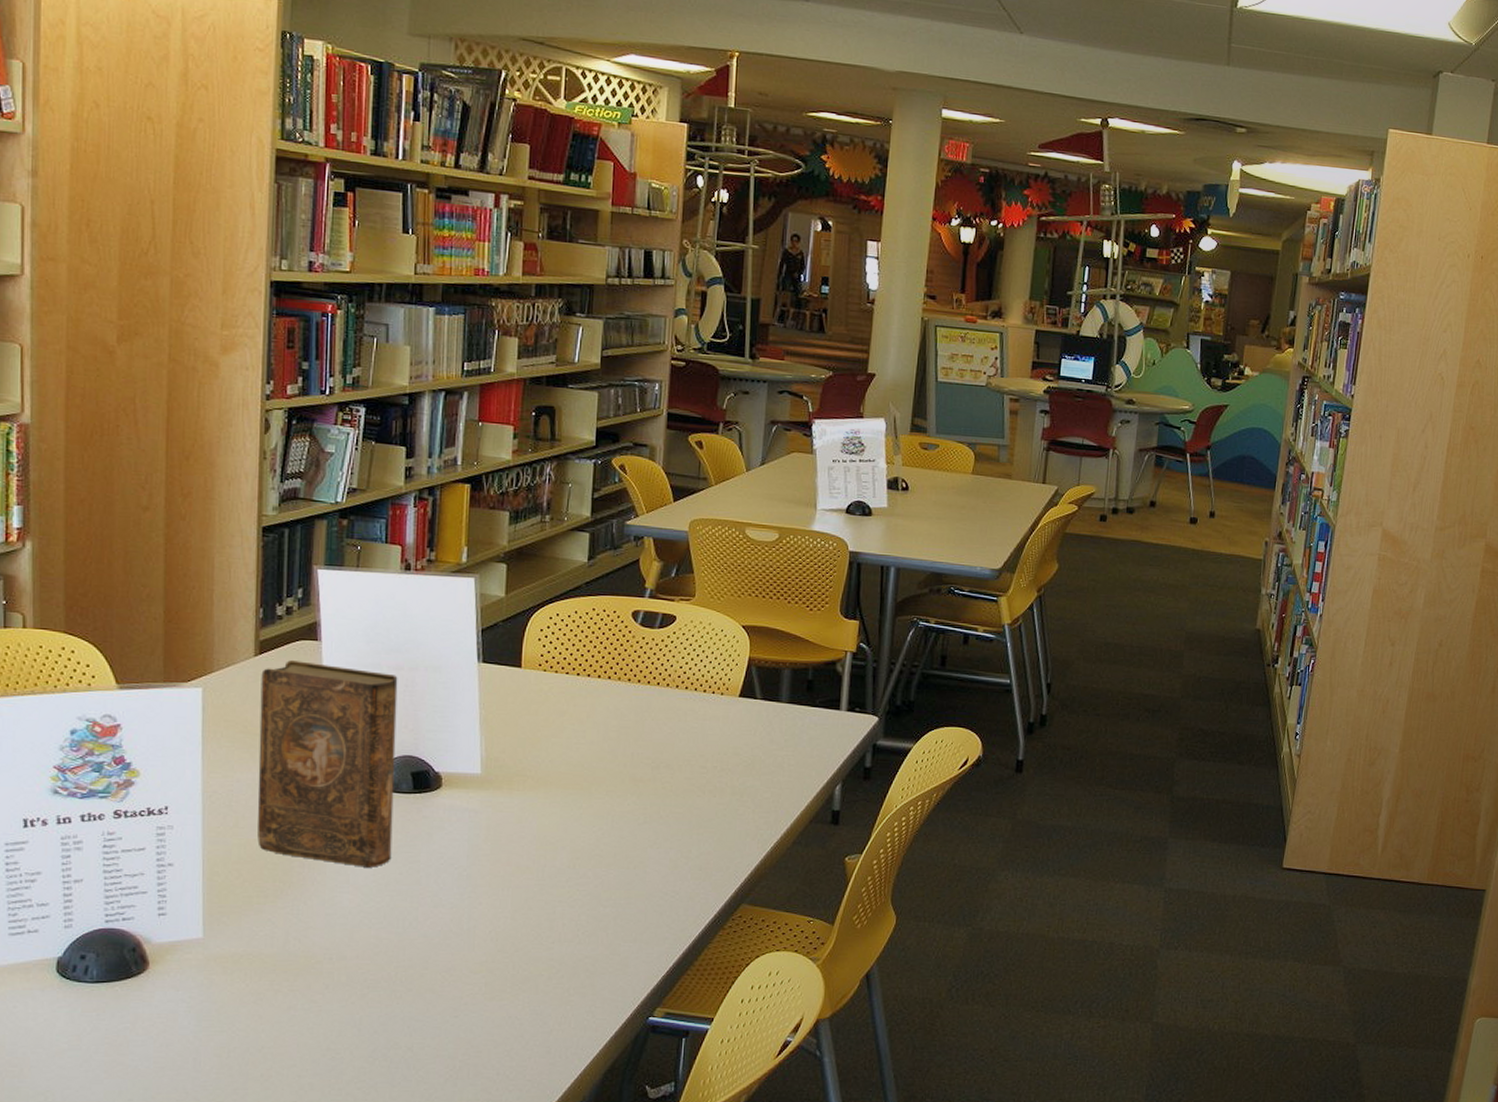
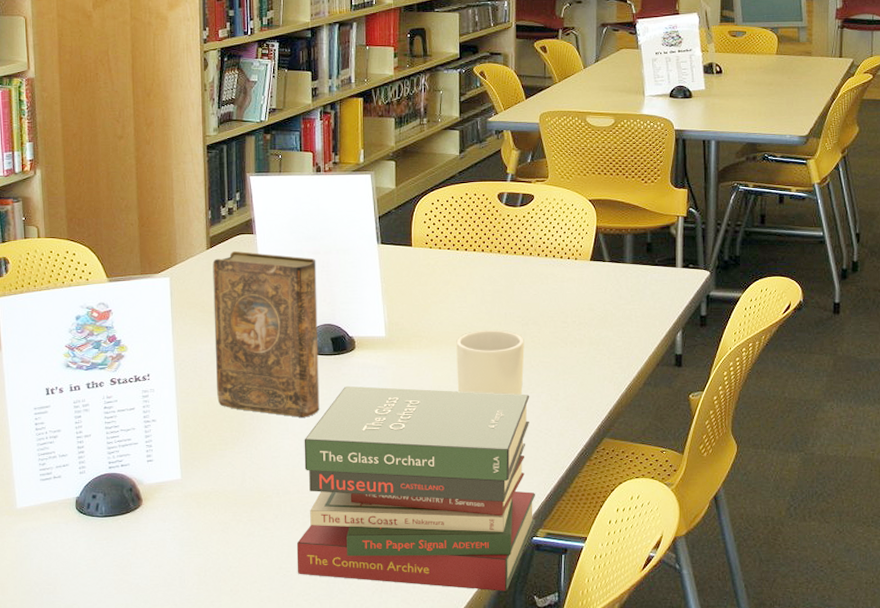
books: none [349,831,656,1080] -> present [296,385,536,591]
mug: none [567,771,653,850] -> present [456,329,525,395]

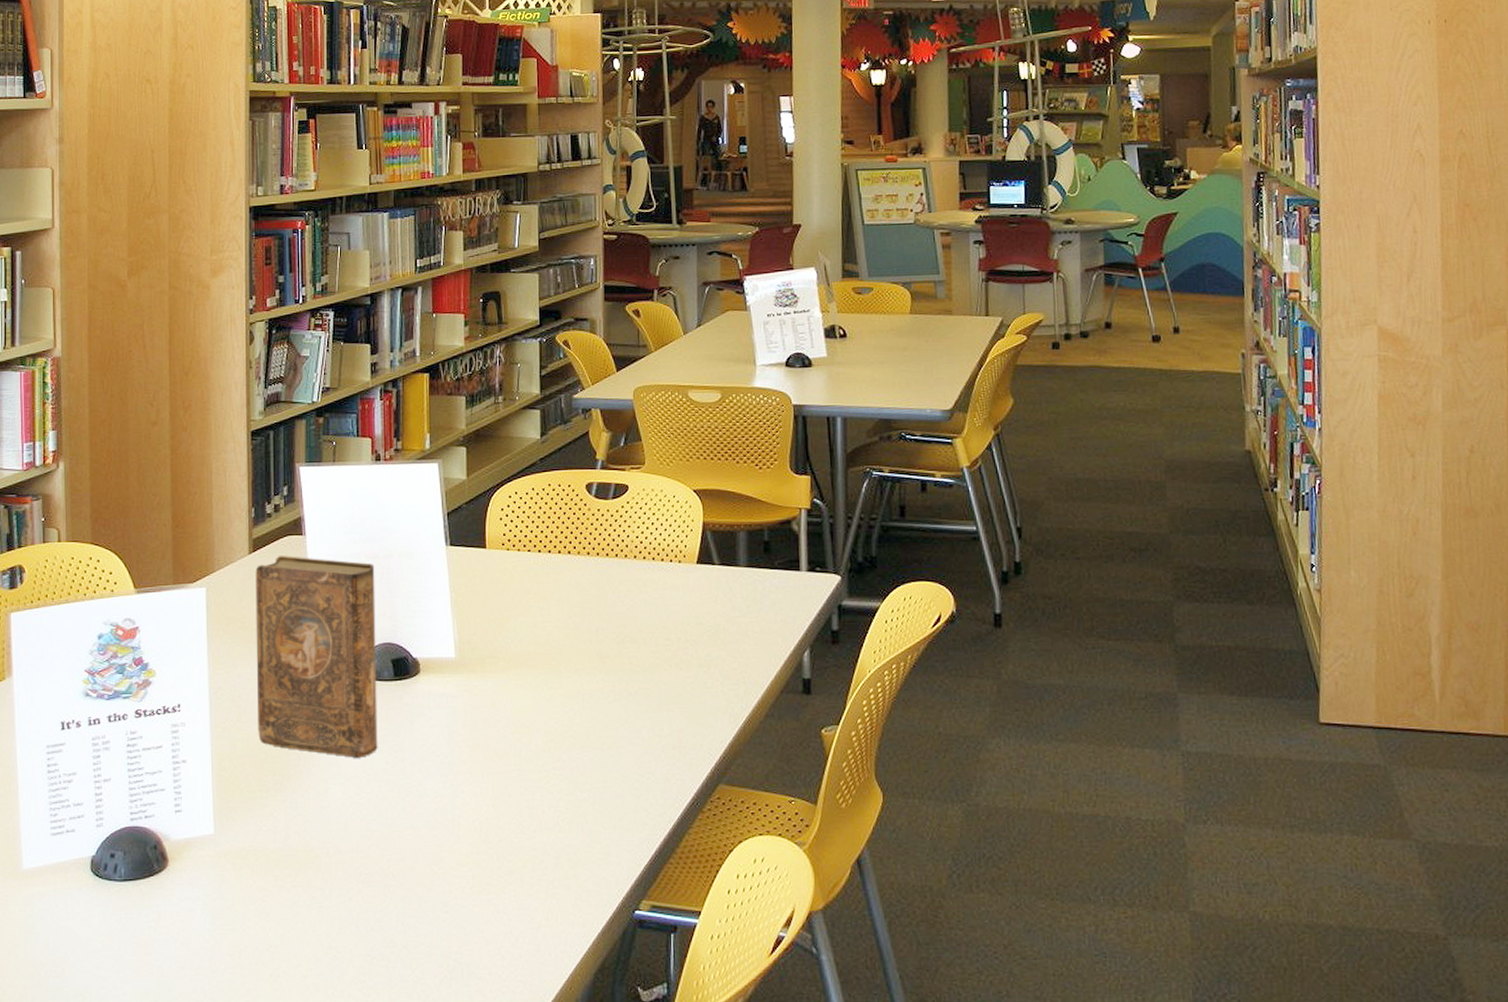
books: present [296,385,536,591] -> none [349,718,638,981]
mug: present [456,329,525,395] -> none [539,649,621,730]

